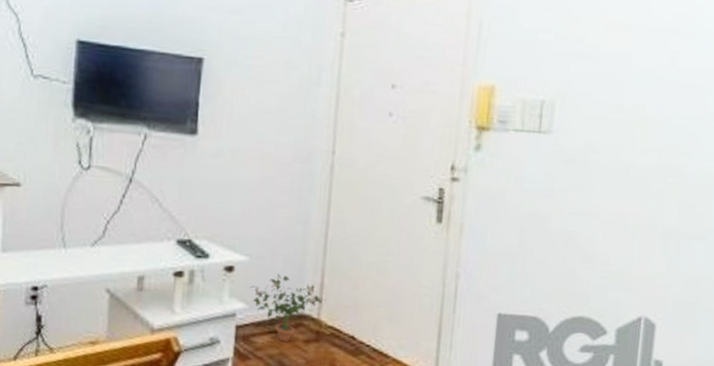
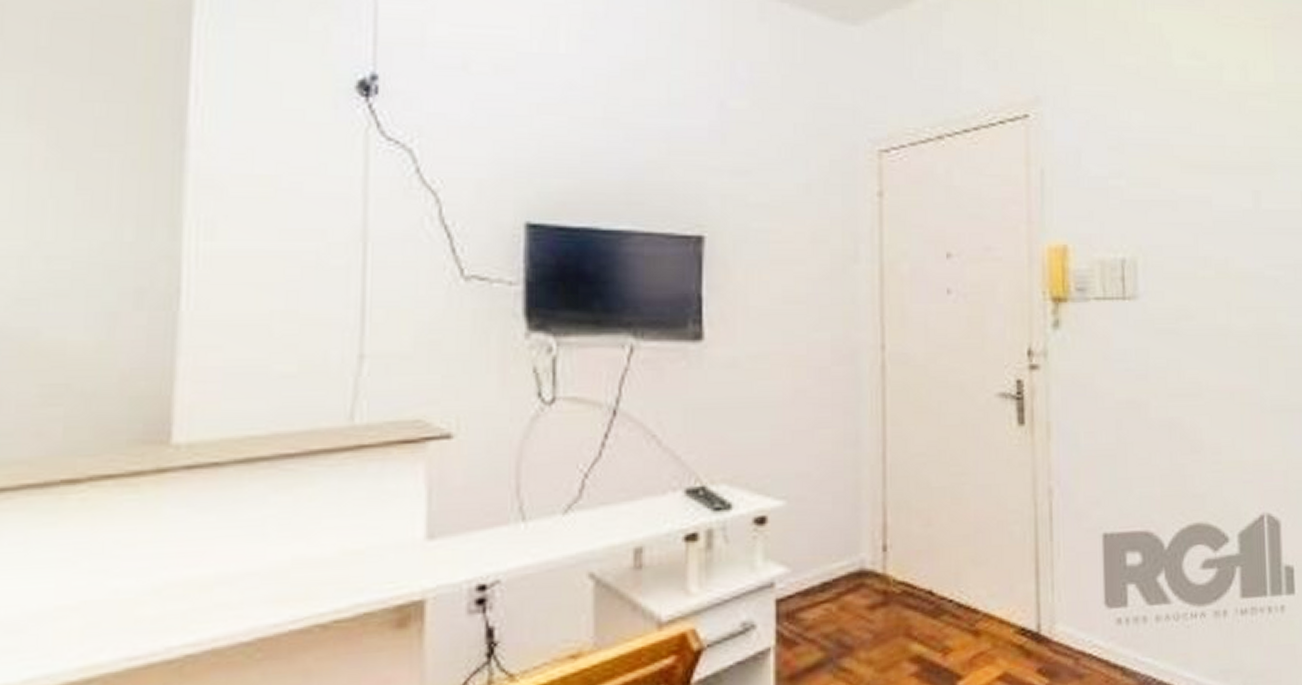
potted plant: present [250,274,322,343] -> none [791,518,886,614]

